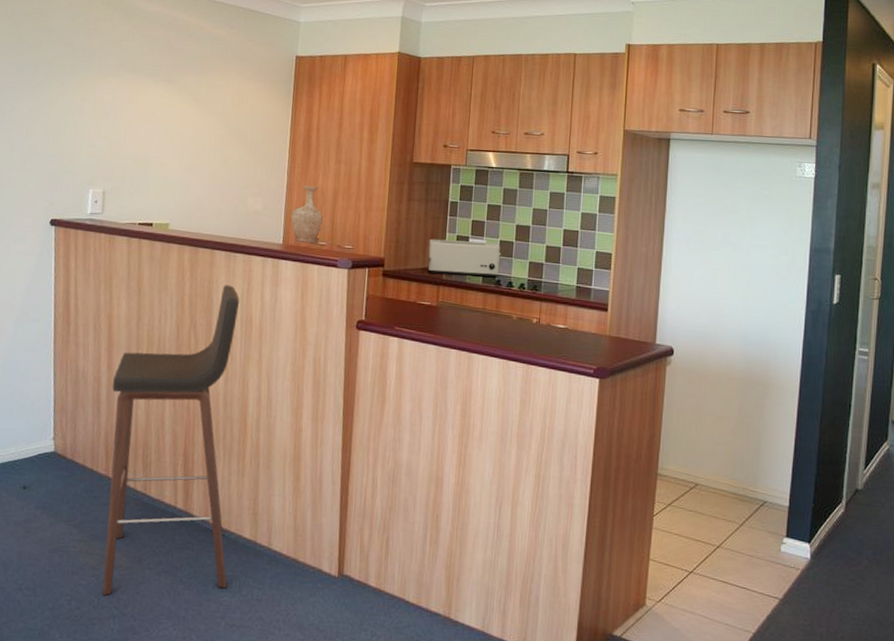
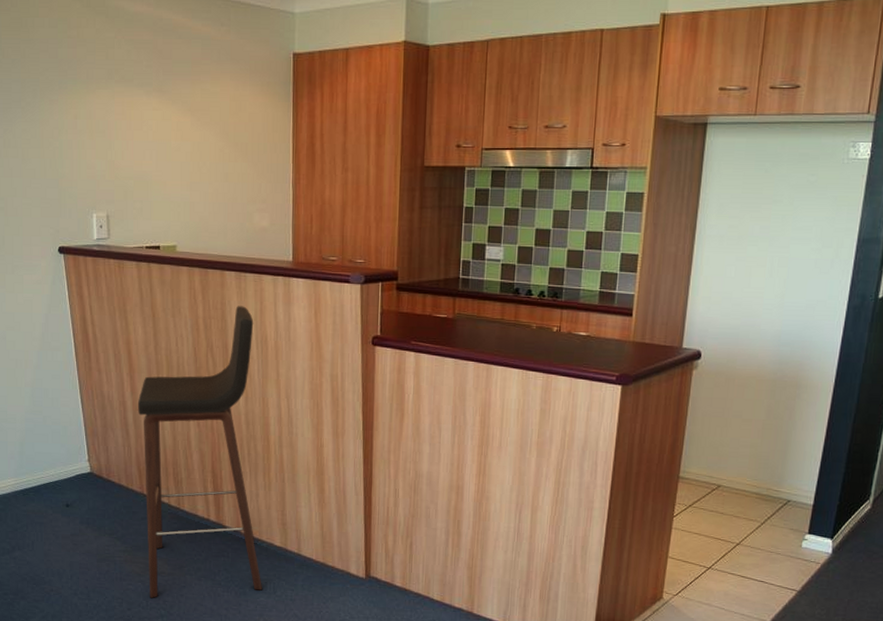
vase: present [291,186,323,244] -> none [299,198,332,260]
toaster: present [426,238,502,278] -> none [441,248,521,286]

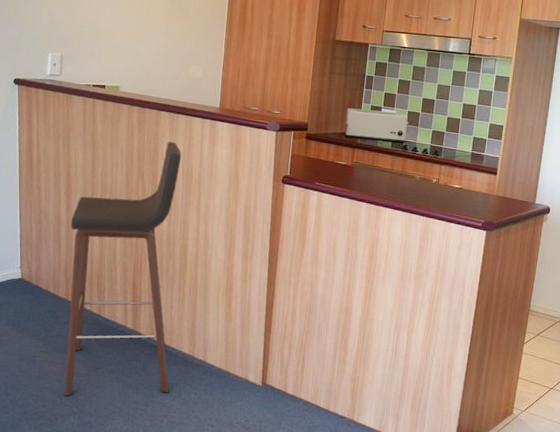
toaster: none [441,248,521,286] -> present [344,107,409,143]

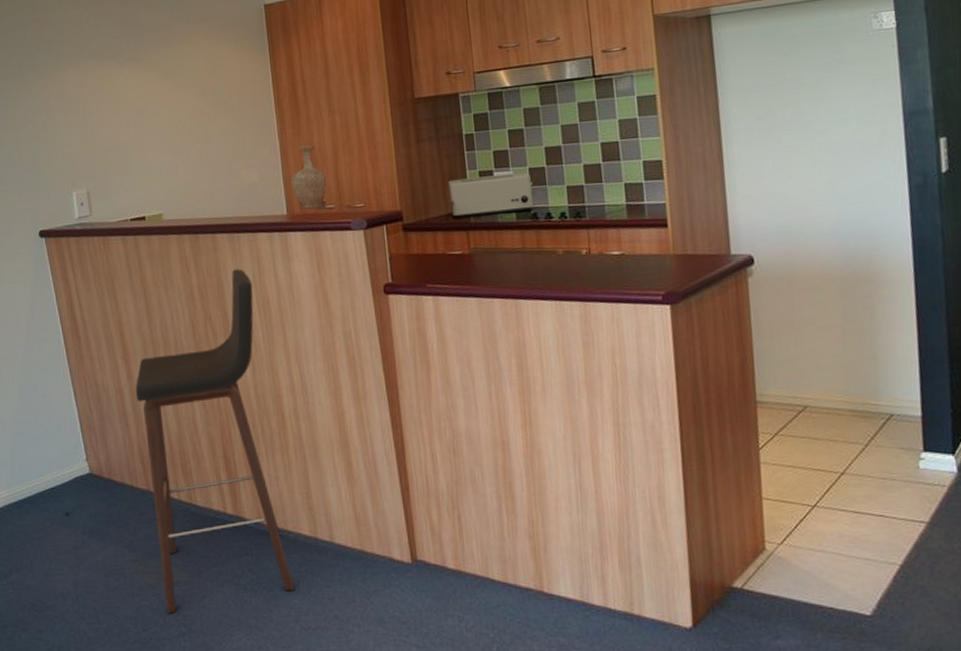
vase: none [227,57,256,109] -> present [290,145,329,210]

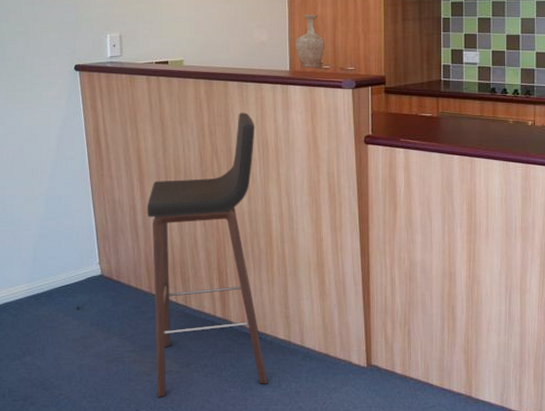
toaster: present [448,172,534,219] -> none [425,54,495,88]

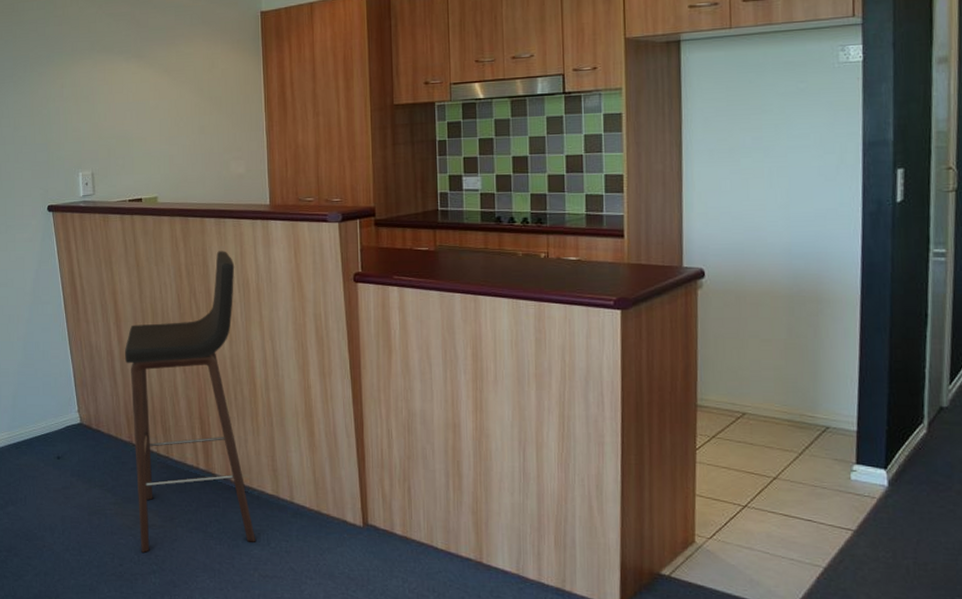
vase: present [295,14,325,68] -> none [275,142,308,201]

